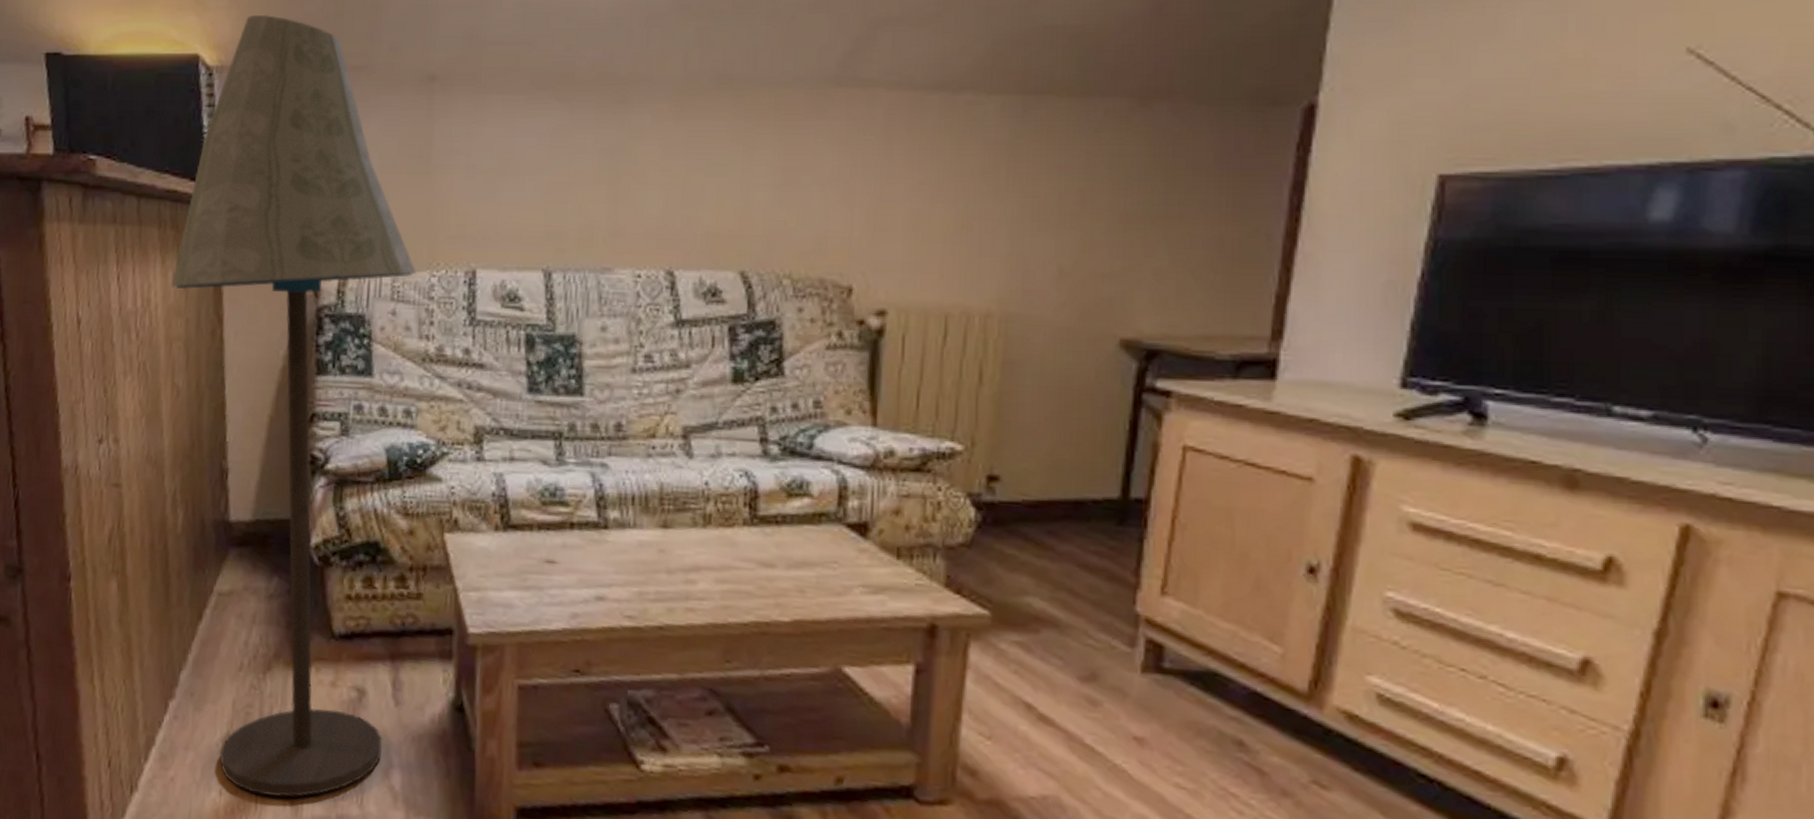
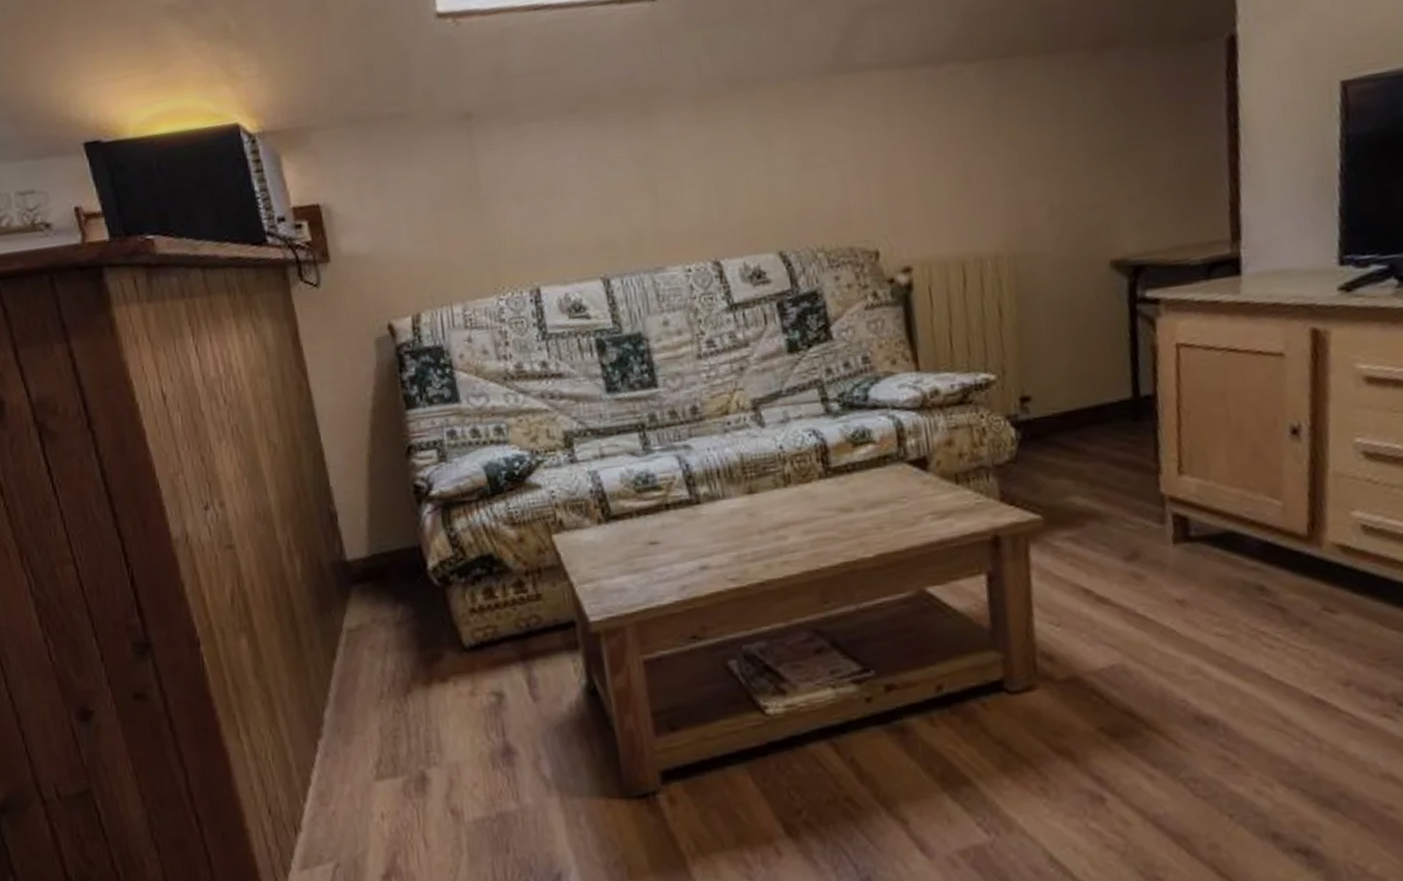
floor lamp: present [172,14,416,797] -> none [250,76,529,810]

